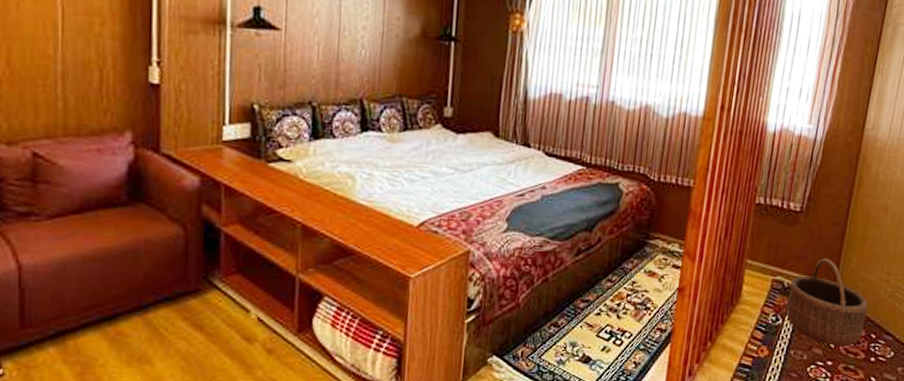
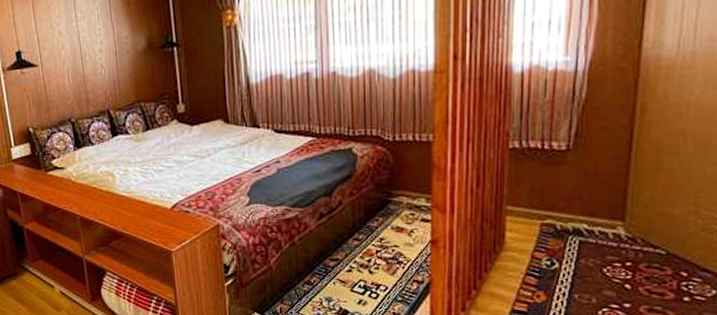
basket: present [786,259,868,346] -> none [564,196,672,287]

